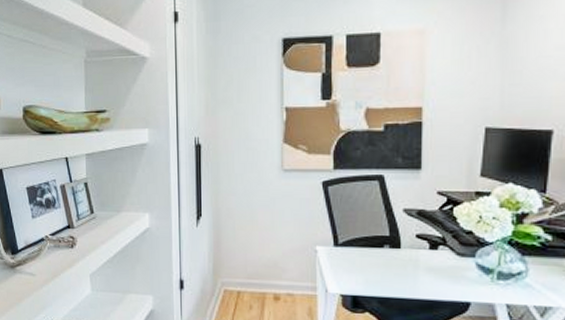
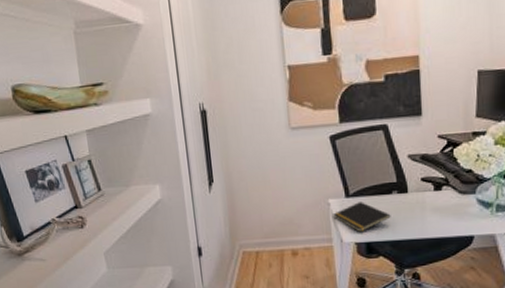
notepad: none [320,252,381,285] -> present [333,202,391,233]

